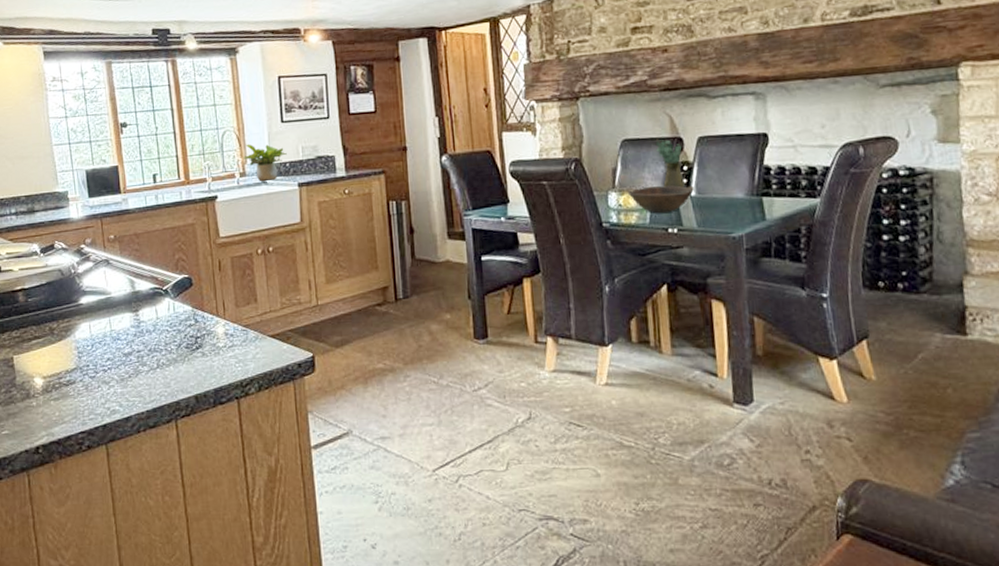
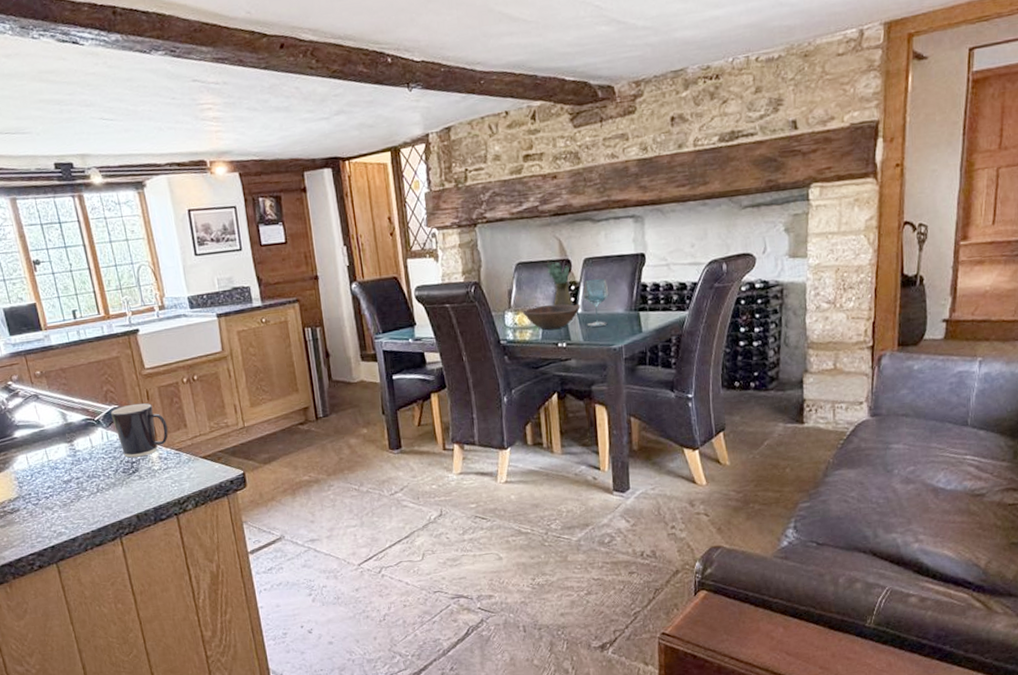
mug: none [179,273,237,333] -> present [110,402,169,458]
potted plant: present [244,144,287,182] -> none [161,277,203,315]
wine glass: none [696,159,727,212] -> present [583,278,609,327]

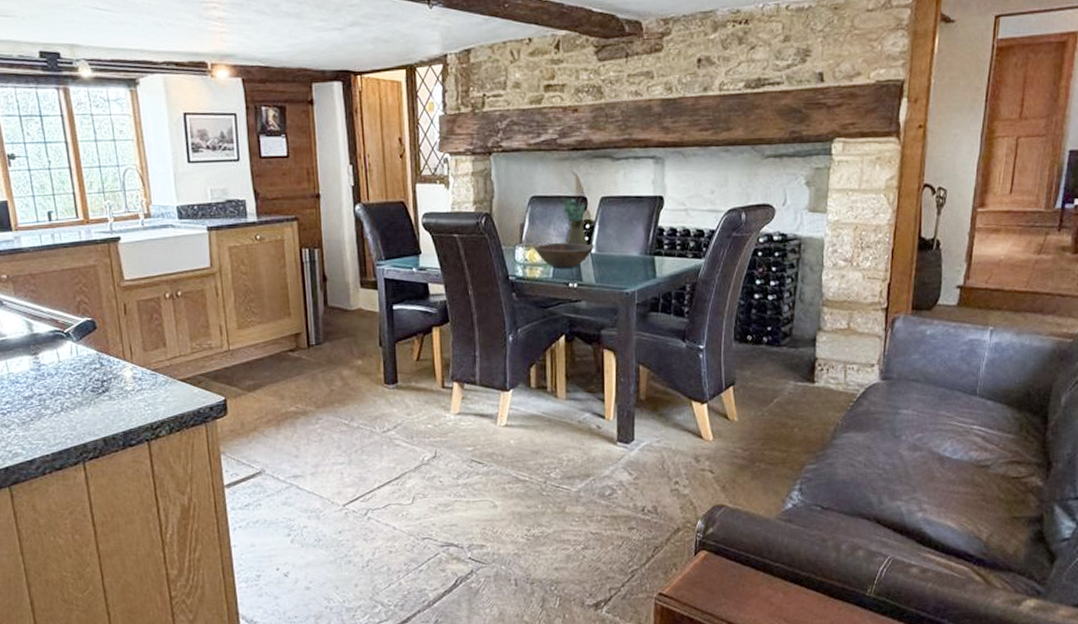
mug: present [110,402,169,458] -> none [82,317,145,376]
wine glass: present [583,278,609,327] -> none [598,218,625,269]

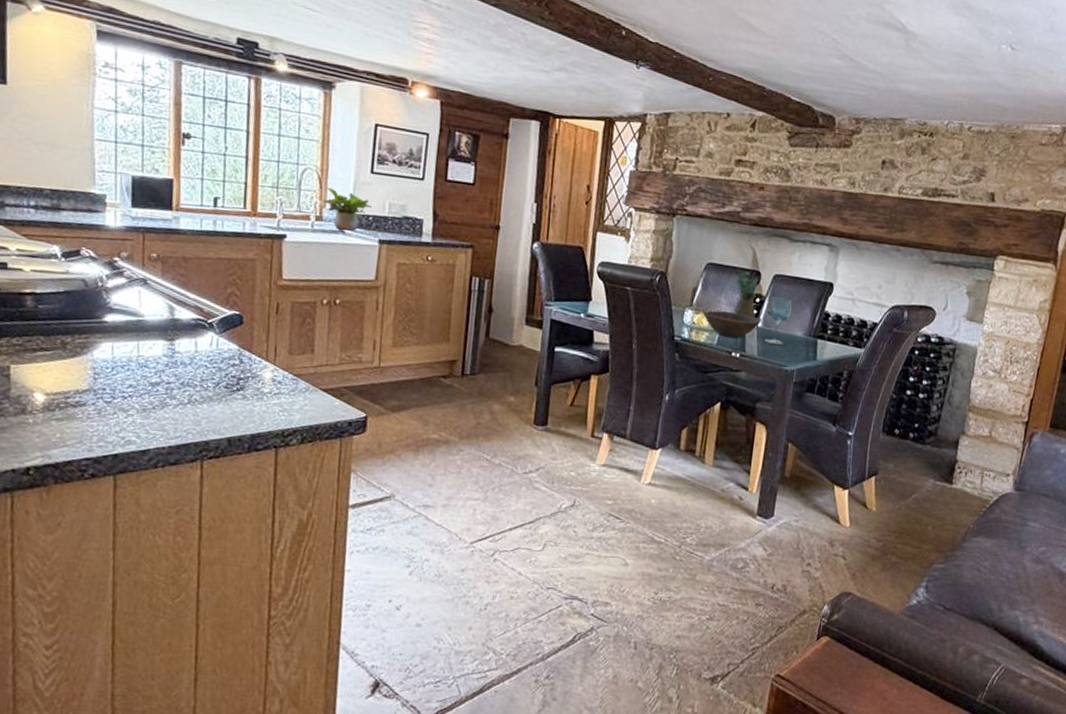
potted plant: none [148,183,195,225] -> present [323,187,372,232]
wine glass: none [598,218,625,269] -> present [764,295,793,345]

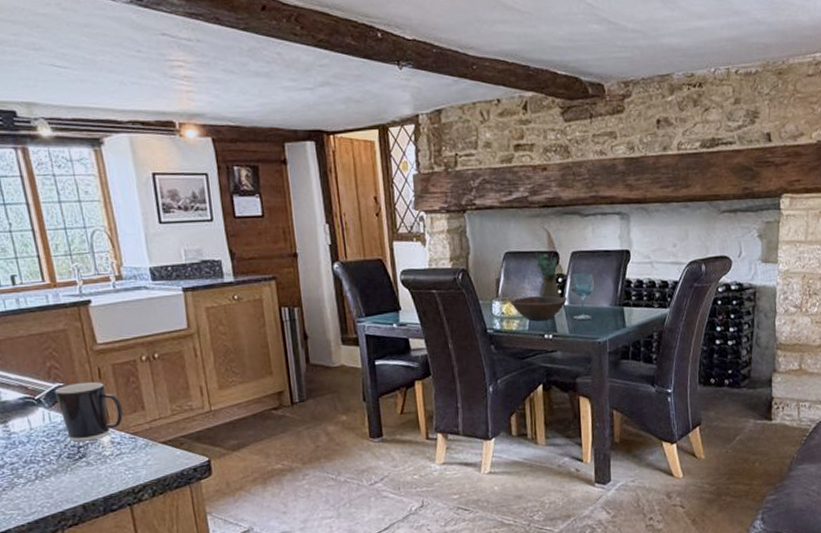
mug: none [228,314,292,375] -> present [54,381,123,442]
potted plant: present [323,187,372,232] -> none [118,245,168,286]

